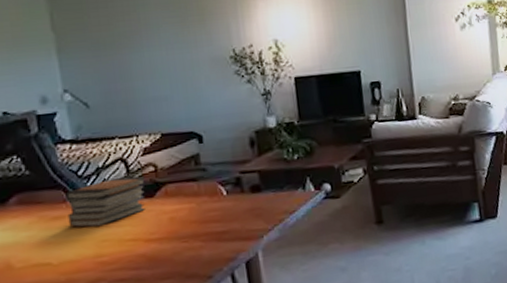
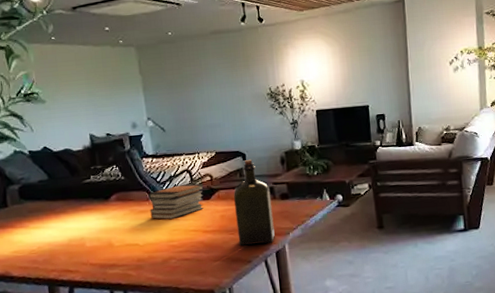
liquor: none [186,141,244,257] -> present [233,159,275,246]

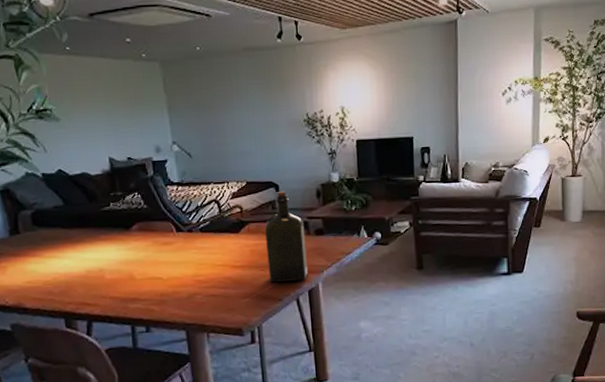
book stack: present [147,184,205,220] -> none [172,215,234,253]

